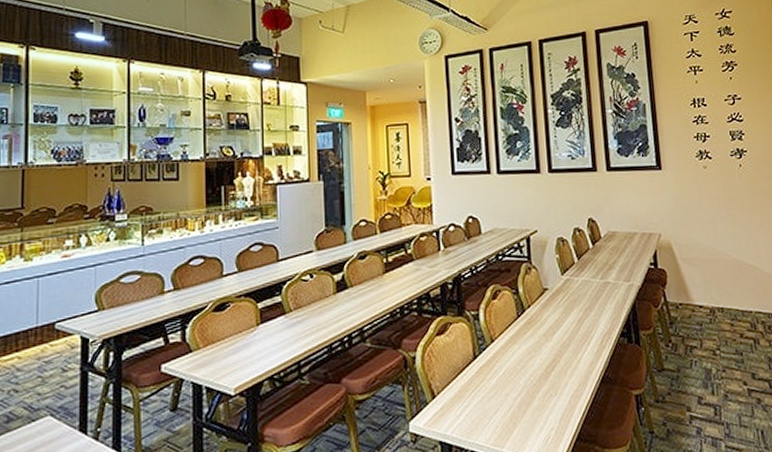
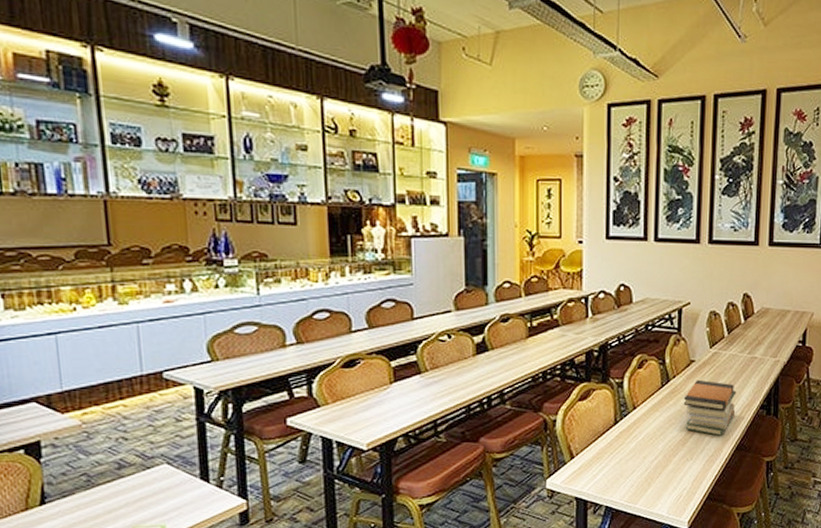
book stack: none [540,308,596,369] -> present [683,379,737,437]

